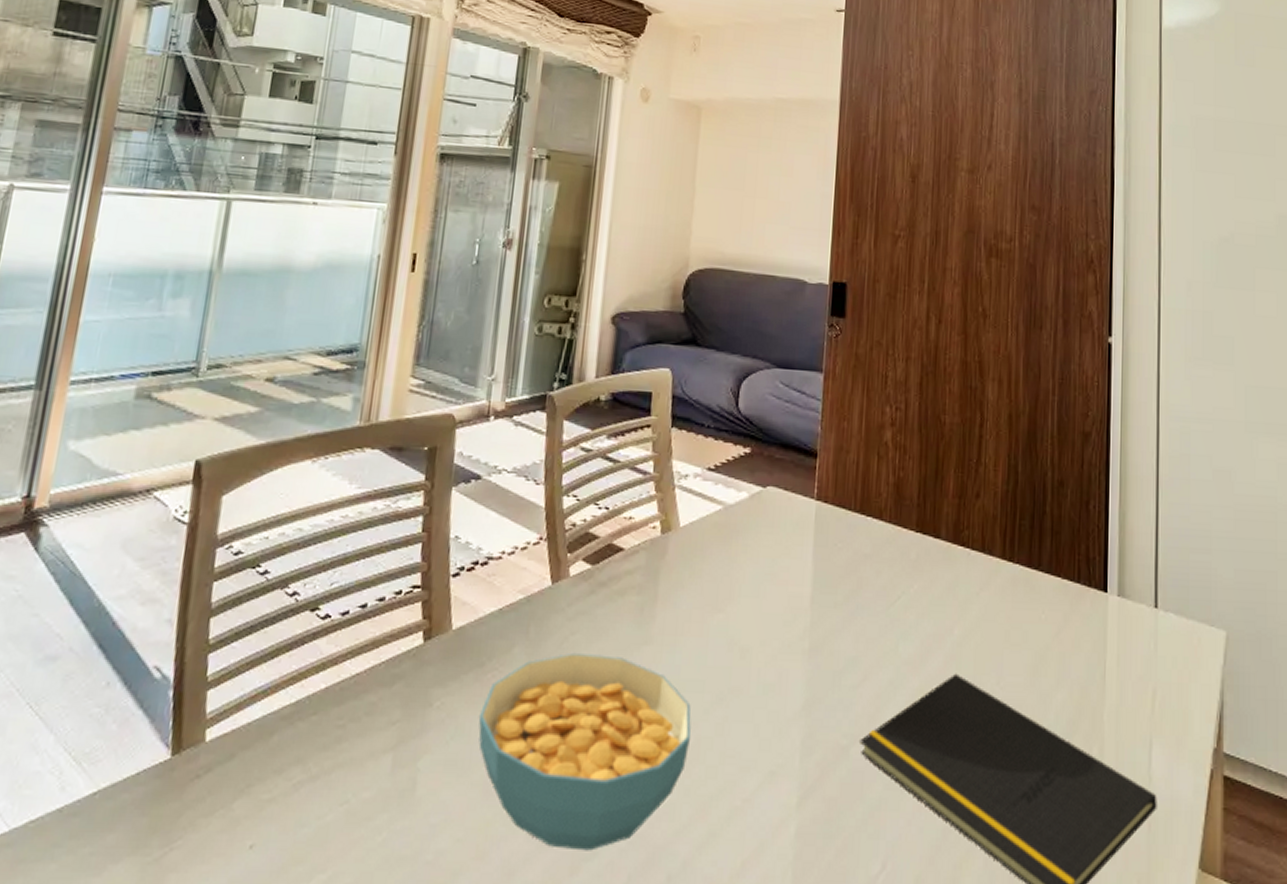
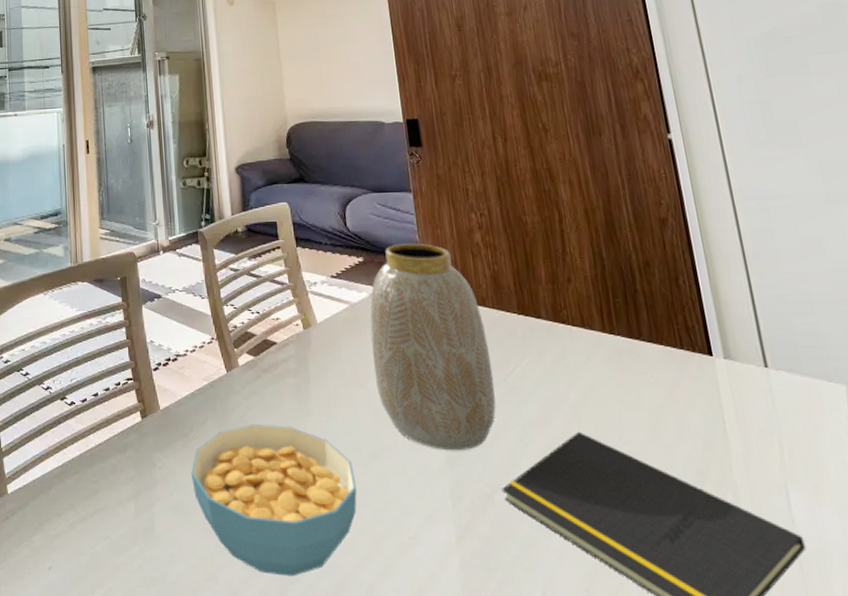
vase: none [738,434,877,694] -> present [370,243,496,451]

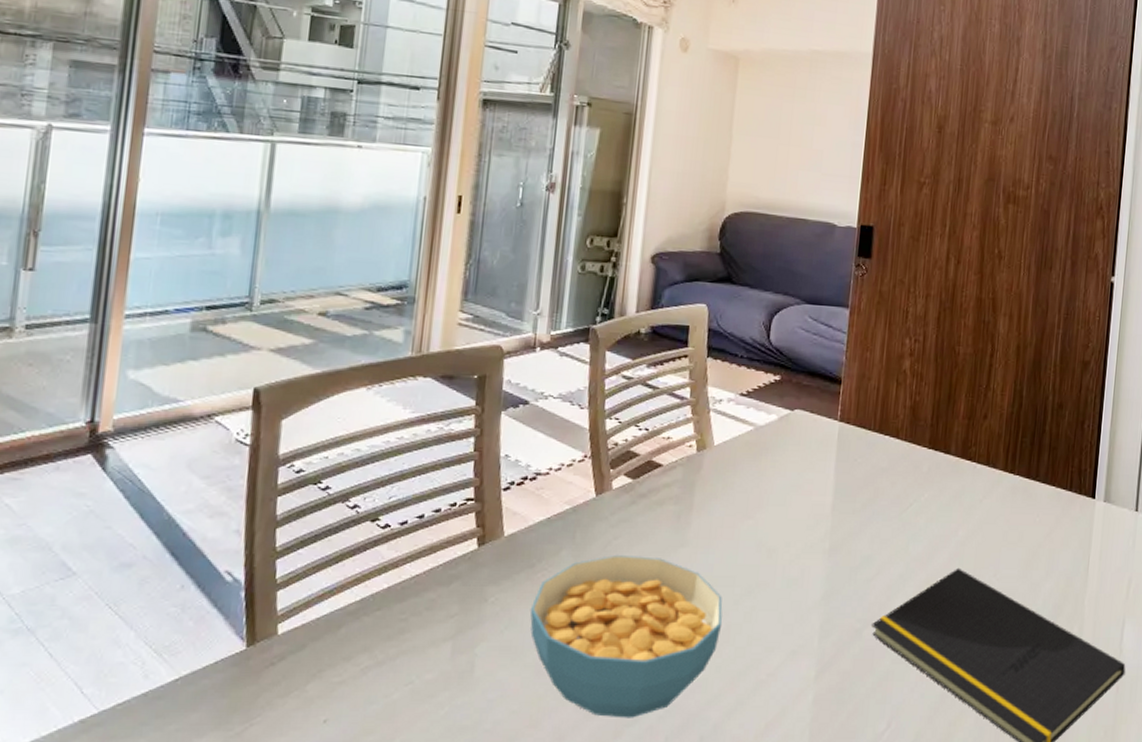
vase: present [370,243,496,451] -> none [765,364,892,586]

